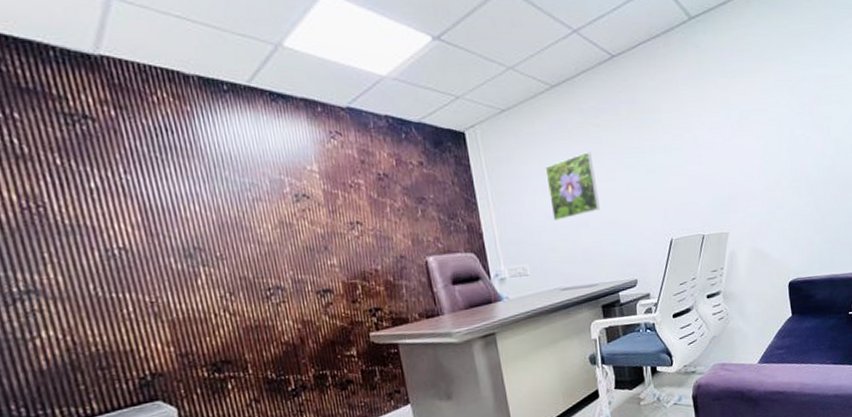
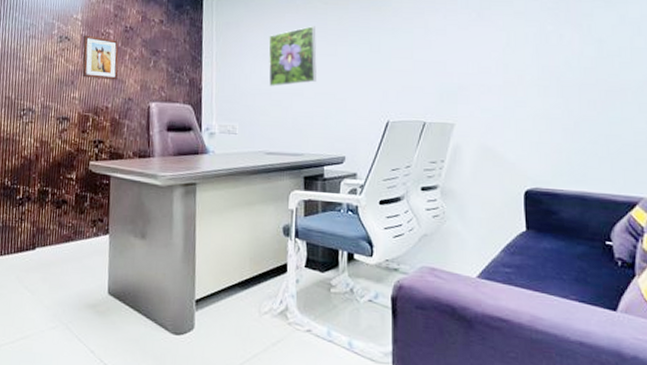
wall art: none [326,189,382,240] -> present [82,35,119,80]

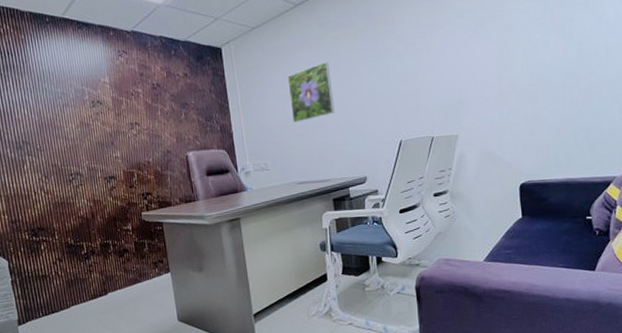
wall art: present [82,35,119,80] -> none [114,96,154,137]

